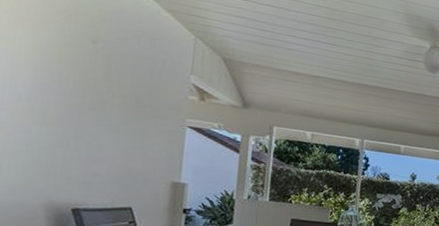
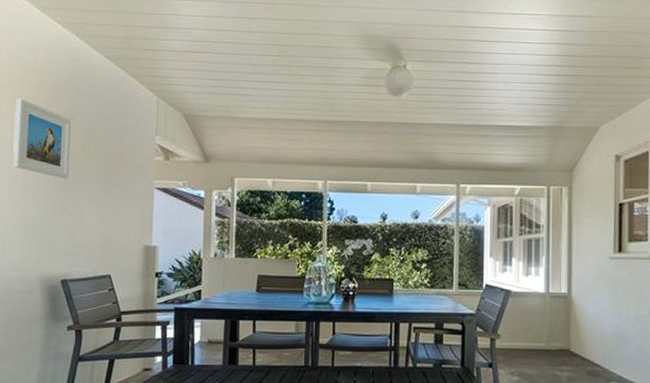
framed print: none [14,11,93,106] -> present [13,98,72,179]

